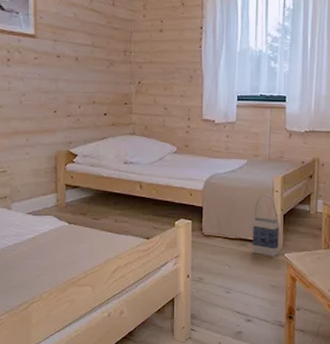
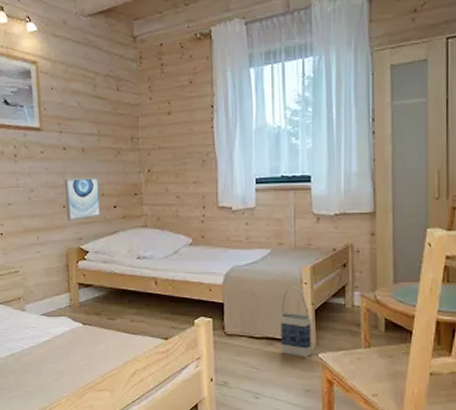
wall art: none [56,85,91,125] -> present [64,178,101,221]

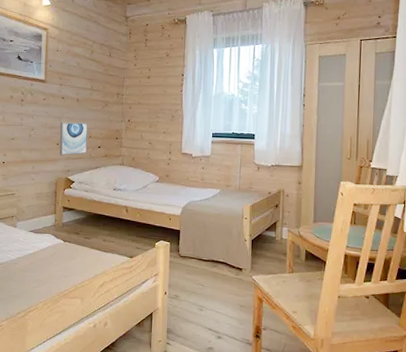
bag: present [281,286,312,358] -> none [223,220,248,279]

